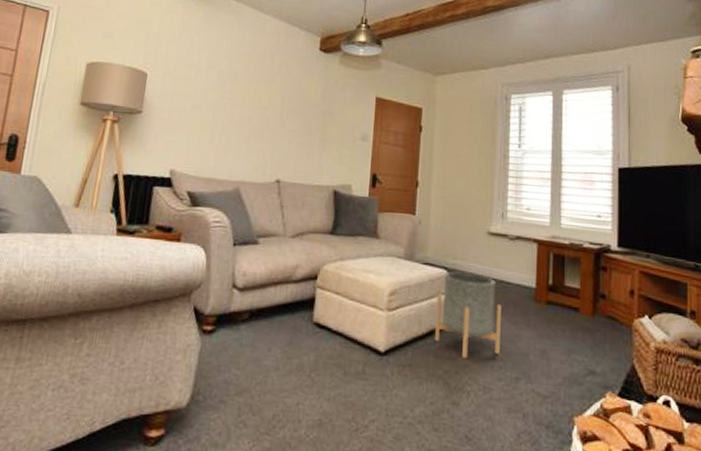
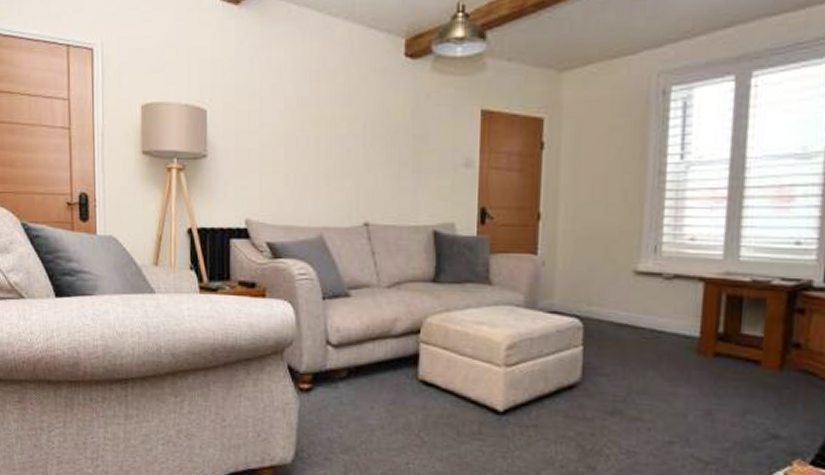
planter: present [435,271,501,359] -> none [565,320,652,420]

